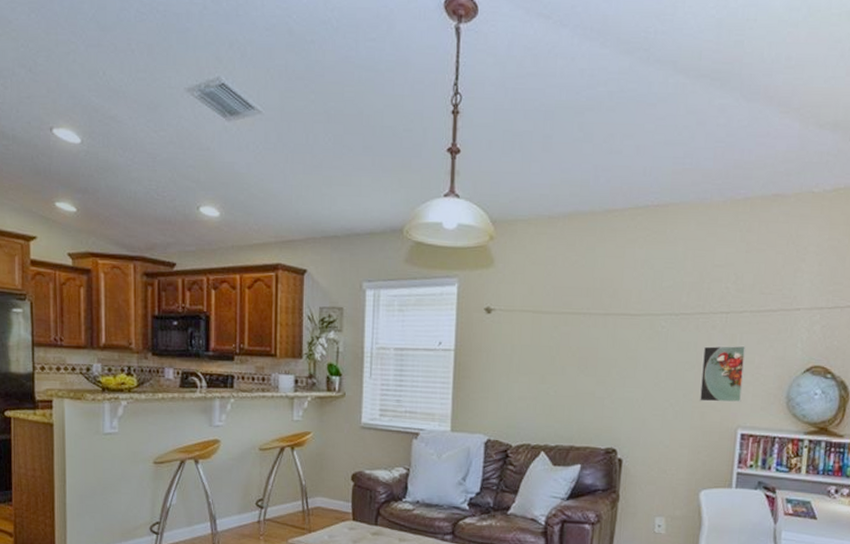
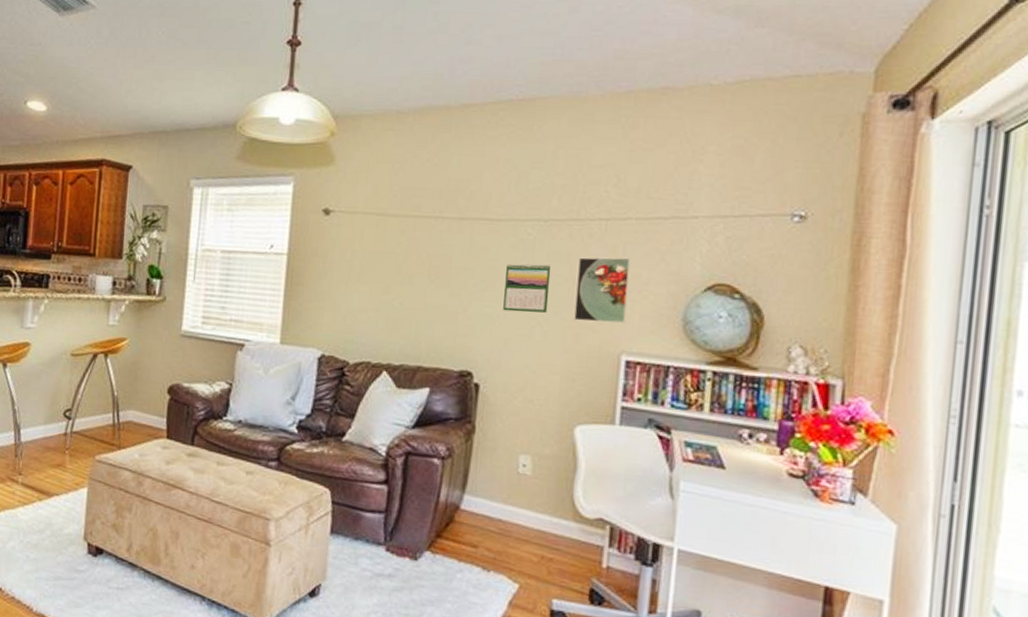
calendar: none [641,353,681,396] -> present [503,263,551,313]

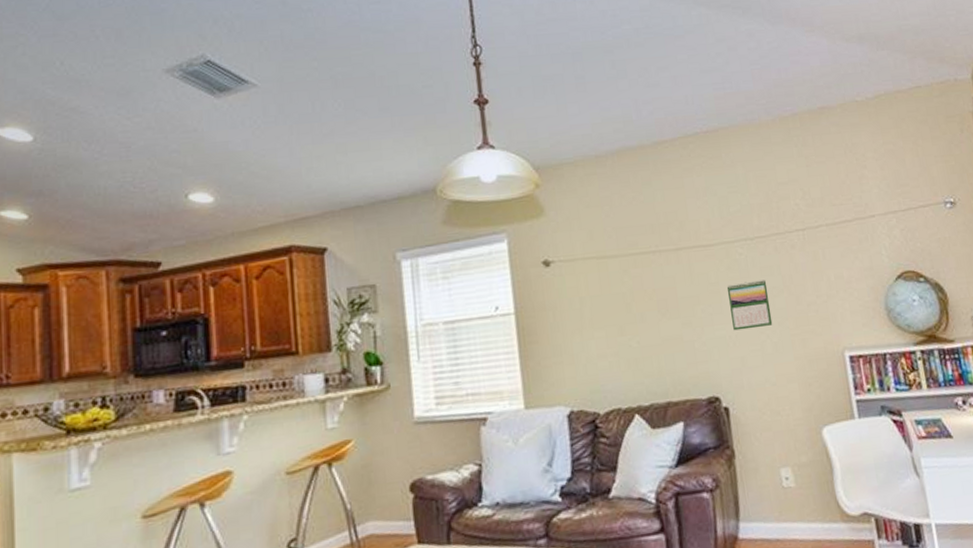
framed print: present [573,257,632,324] -> none [787,261,841,328]

